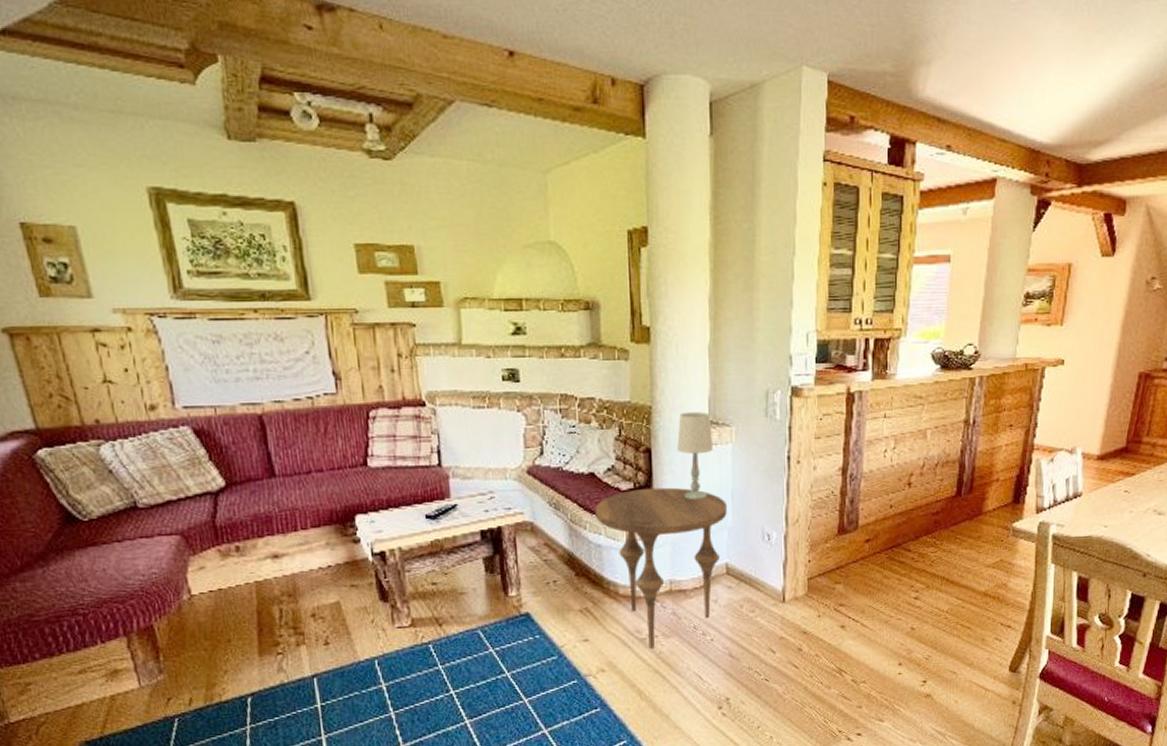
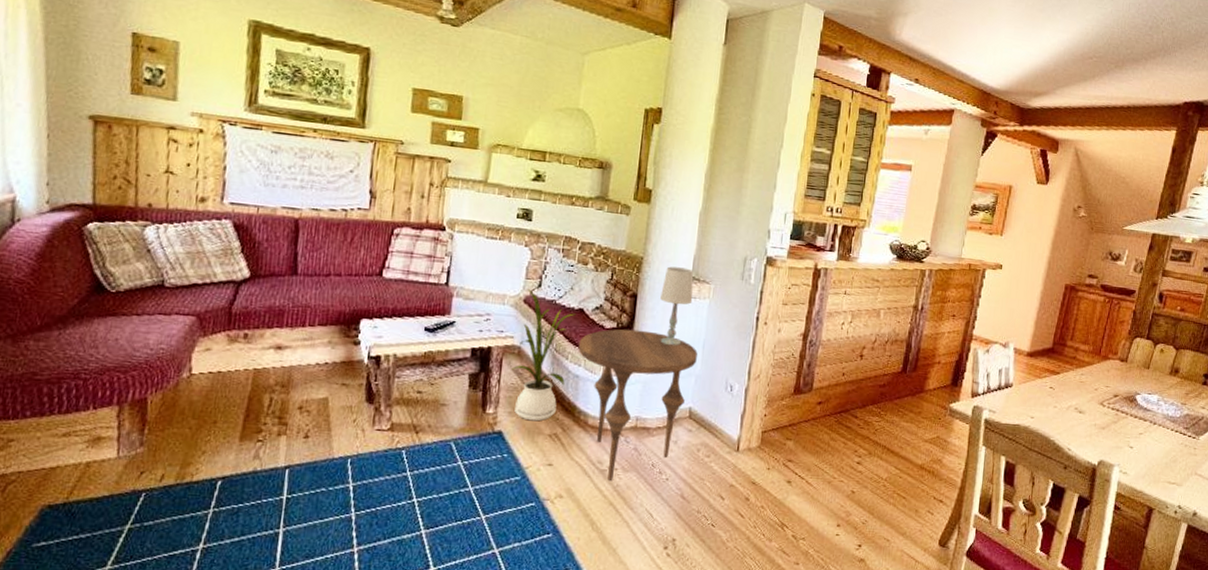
house plant: none [527,459,587,599] -> present [511,289,576,421]

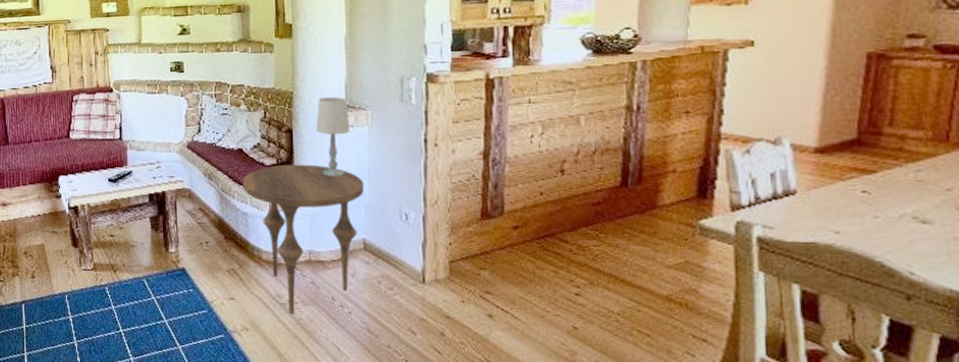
house plant: present [511,289,576,421] -> none [185,135,236,258]

